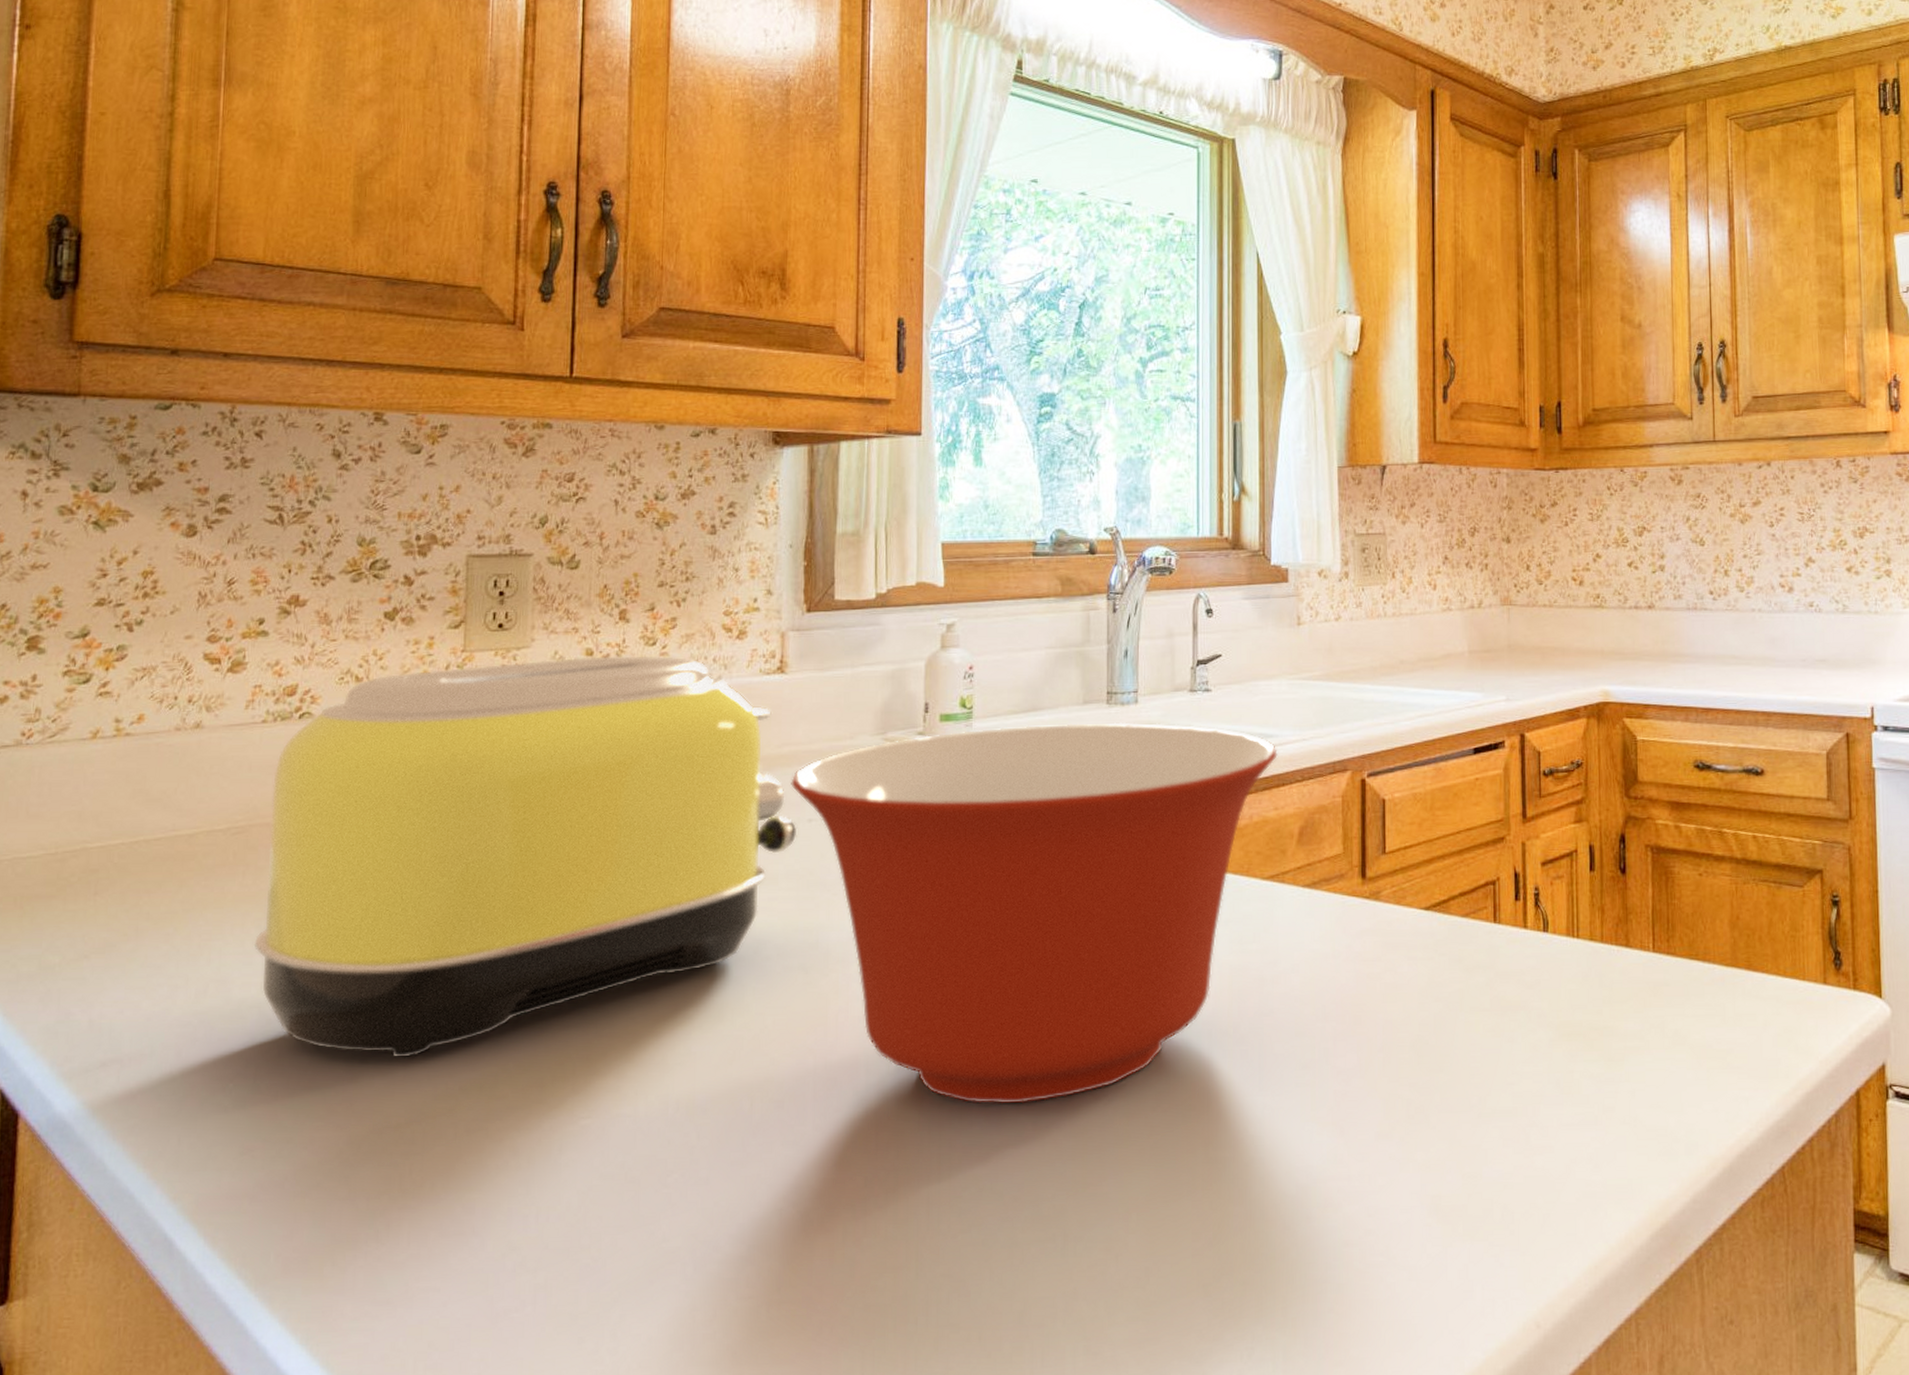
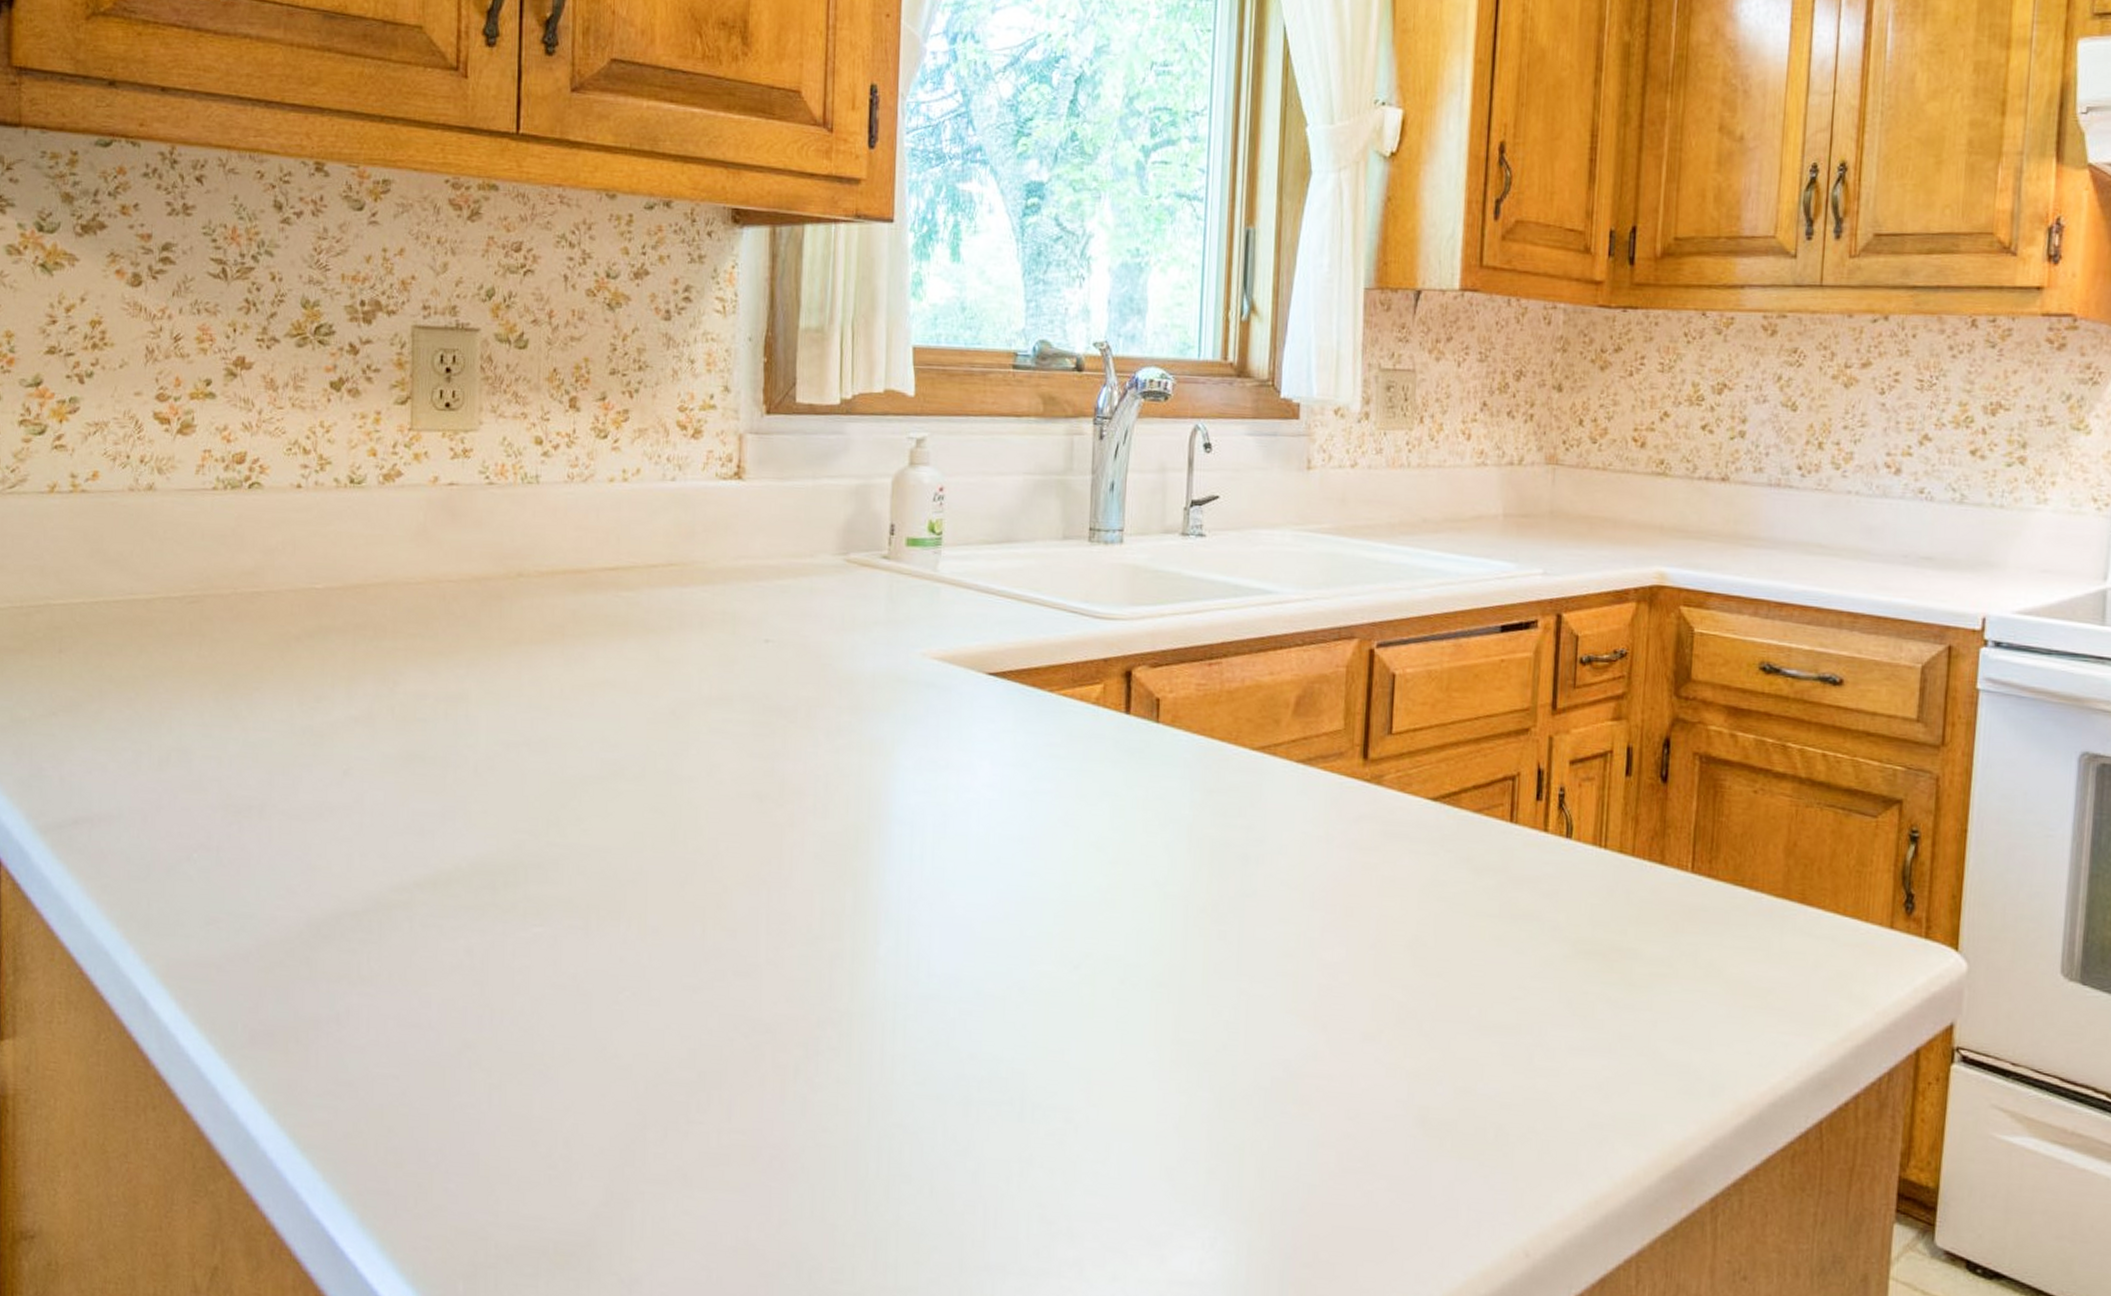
toaster: present [253,656,798,1059] -> none [212,445,754,847]
mixing bowl: present [791,722,1278,1104] -> none [747,558,1277,961]

